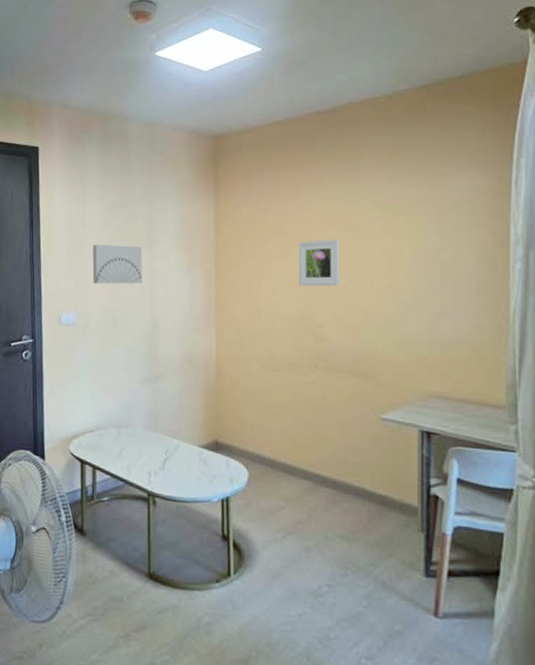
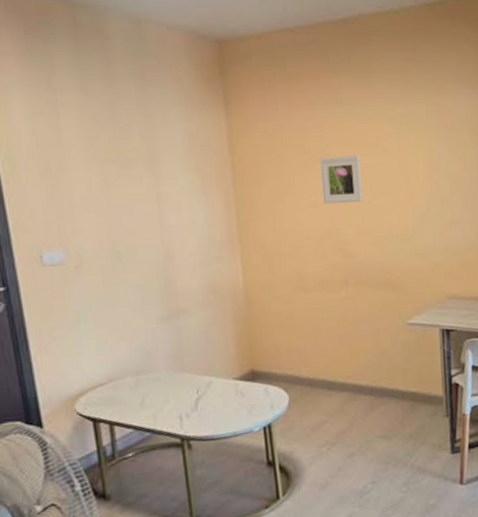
wall art: present [92,244,143,284] -> none [76,165,147,214]

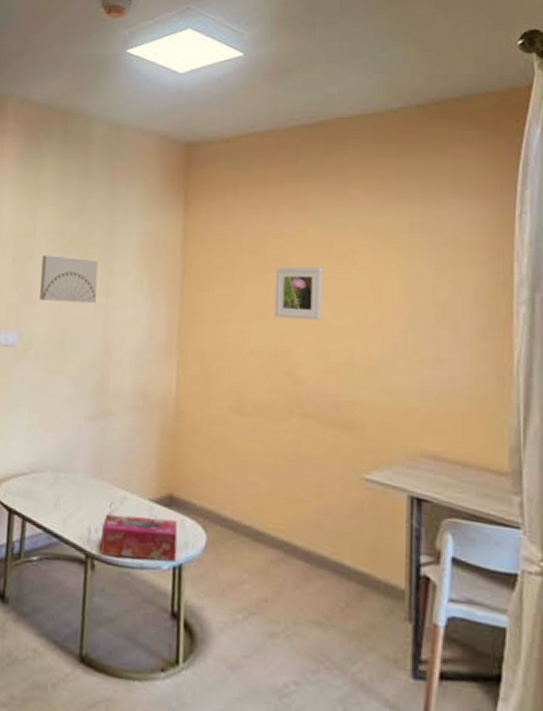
wall art: none [76,165,147,214] -> present [39,255,99,304]
tissue box: none [192,390,265,434] -> present [100,514,178,563]

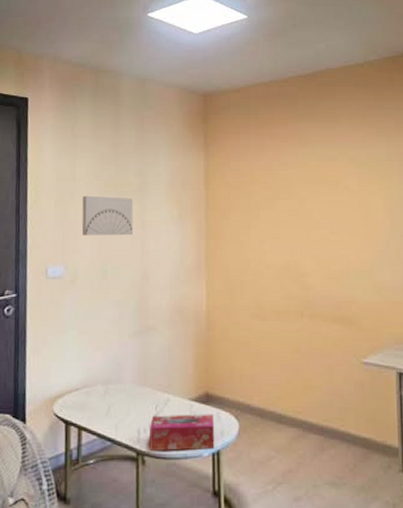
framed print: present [274,266,323,321] -> none [284,193,322,237]

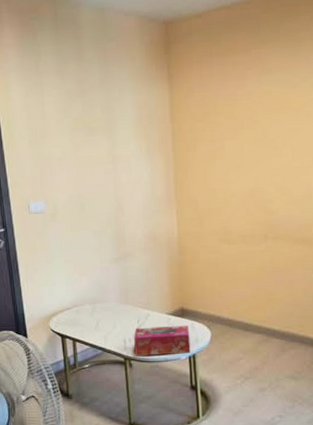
wall art: present [82,195,134,236] -> none [54,133,105,172]

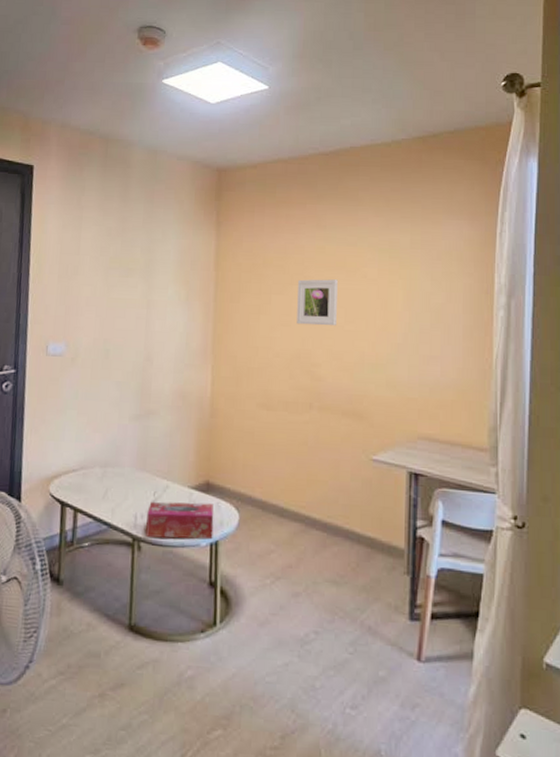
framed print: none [248,121,285,166] -> present [297,279,338,326]

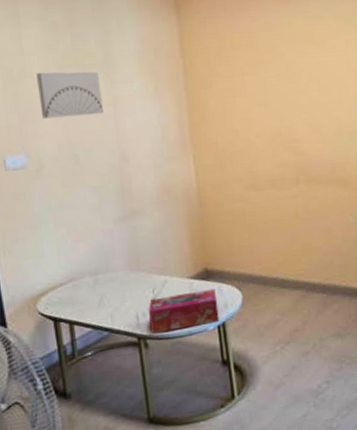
wall art: none [85,271,140,315] -> present [36,71,103,119]
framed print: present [297,279,338,326] -> none [269,54,312,103]

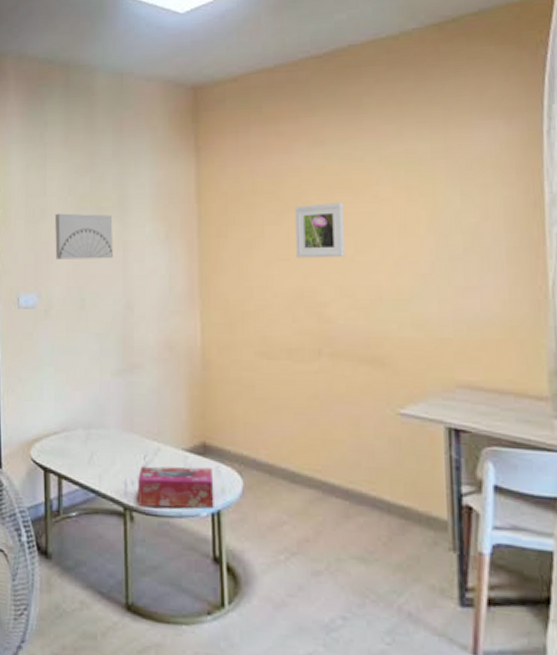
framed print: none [269,54,312,103] -> present [295,203,345,258]

